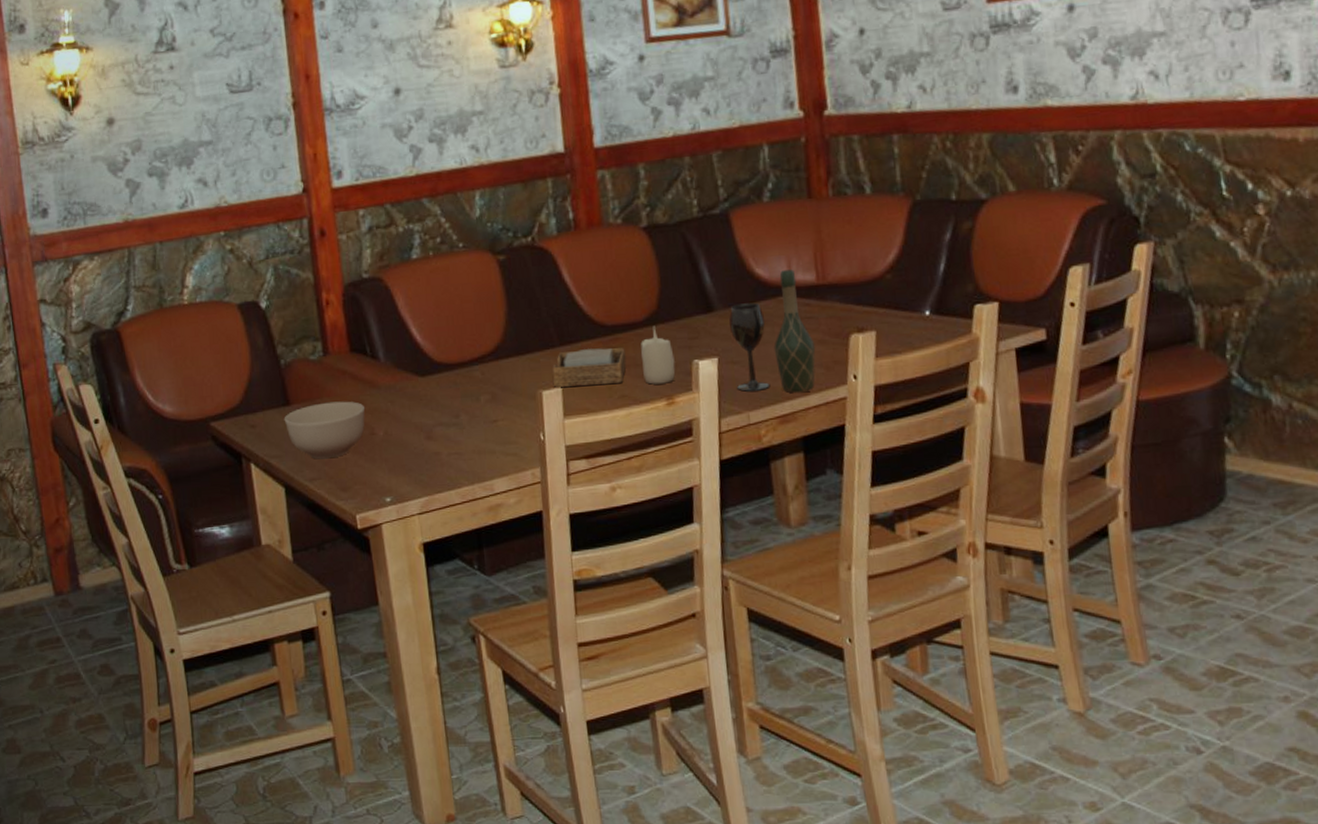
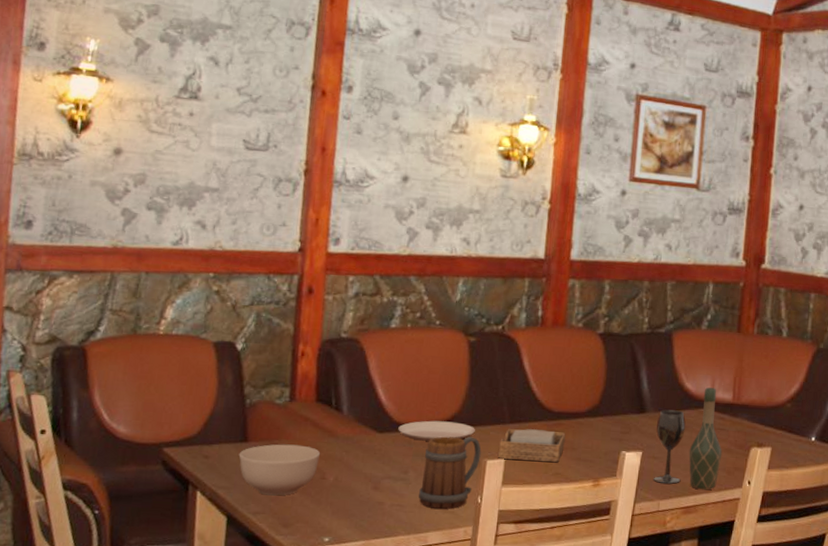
plate: none [440,353,523,379] -> present [398,420,475,441]
beer mug: none [474,367,535,453] -> present [419,436,482,509]
candle: present [640,325,676,385] -> none [577,417,606,468]

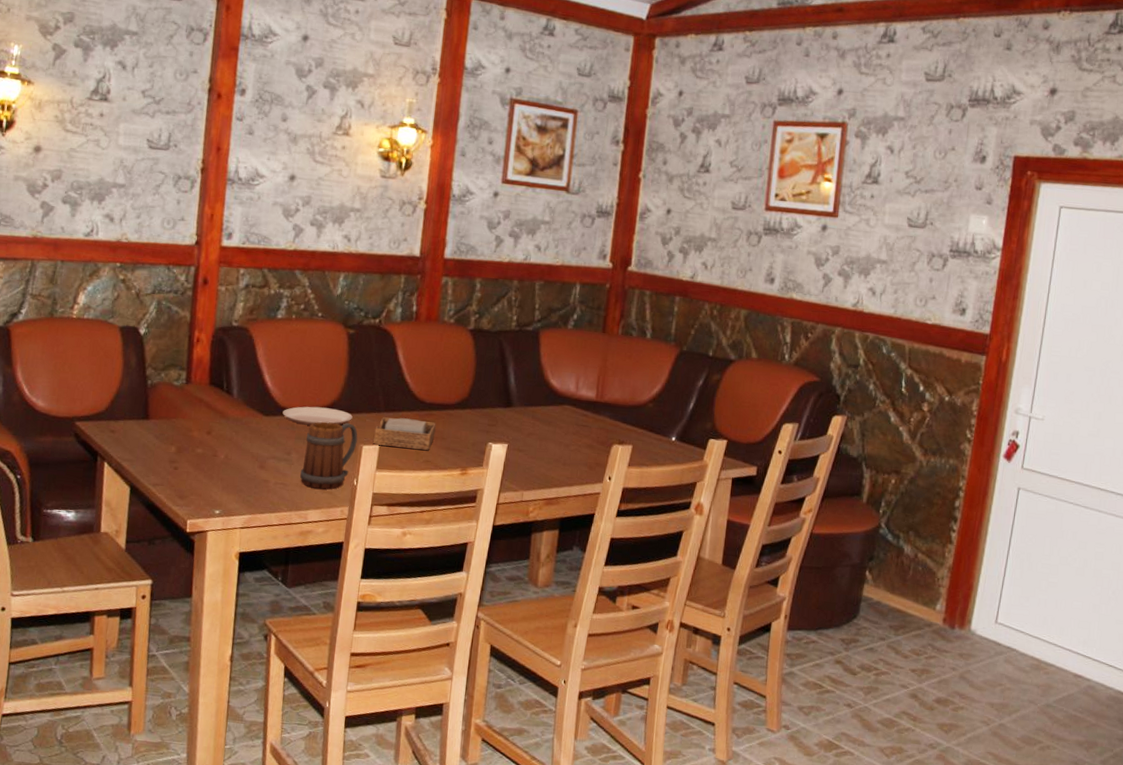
bowl: present [238,444,321,496] -> none [141,422,213,470]
wine glass: present [654,409,686,484] -> none [518,404,551,476]
wine bottle: present [688,387,723,491] -> none [552,385,585,484]

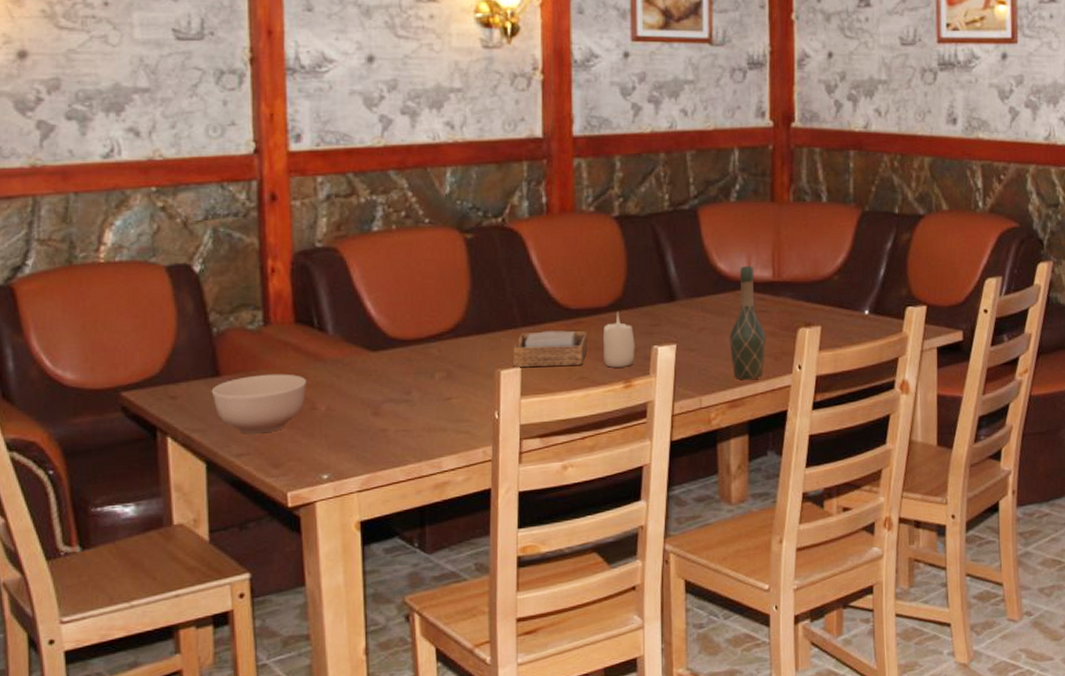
bowl: none [141,422,213,470] -> present [211,374,307,434]
plate: present [282,406,353,426] -> none [394,331,483,356]
beer mug: present [300,421,358,490] -> none [427,346,493,430]
candle: none [446,409,474,457] -> present [602,311,635,368]
wine bottle: none [552,385,585,484] -> present [729,266,767,381]

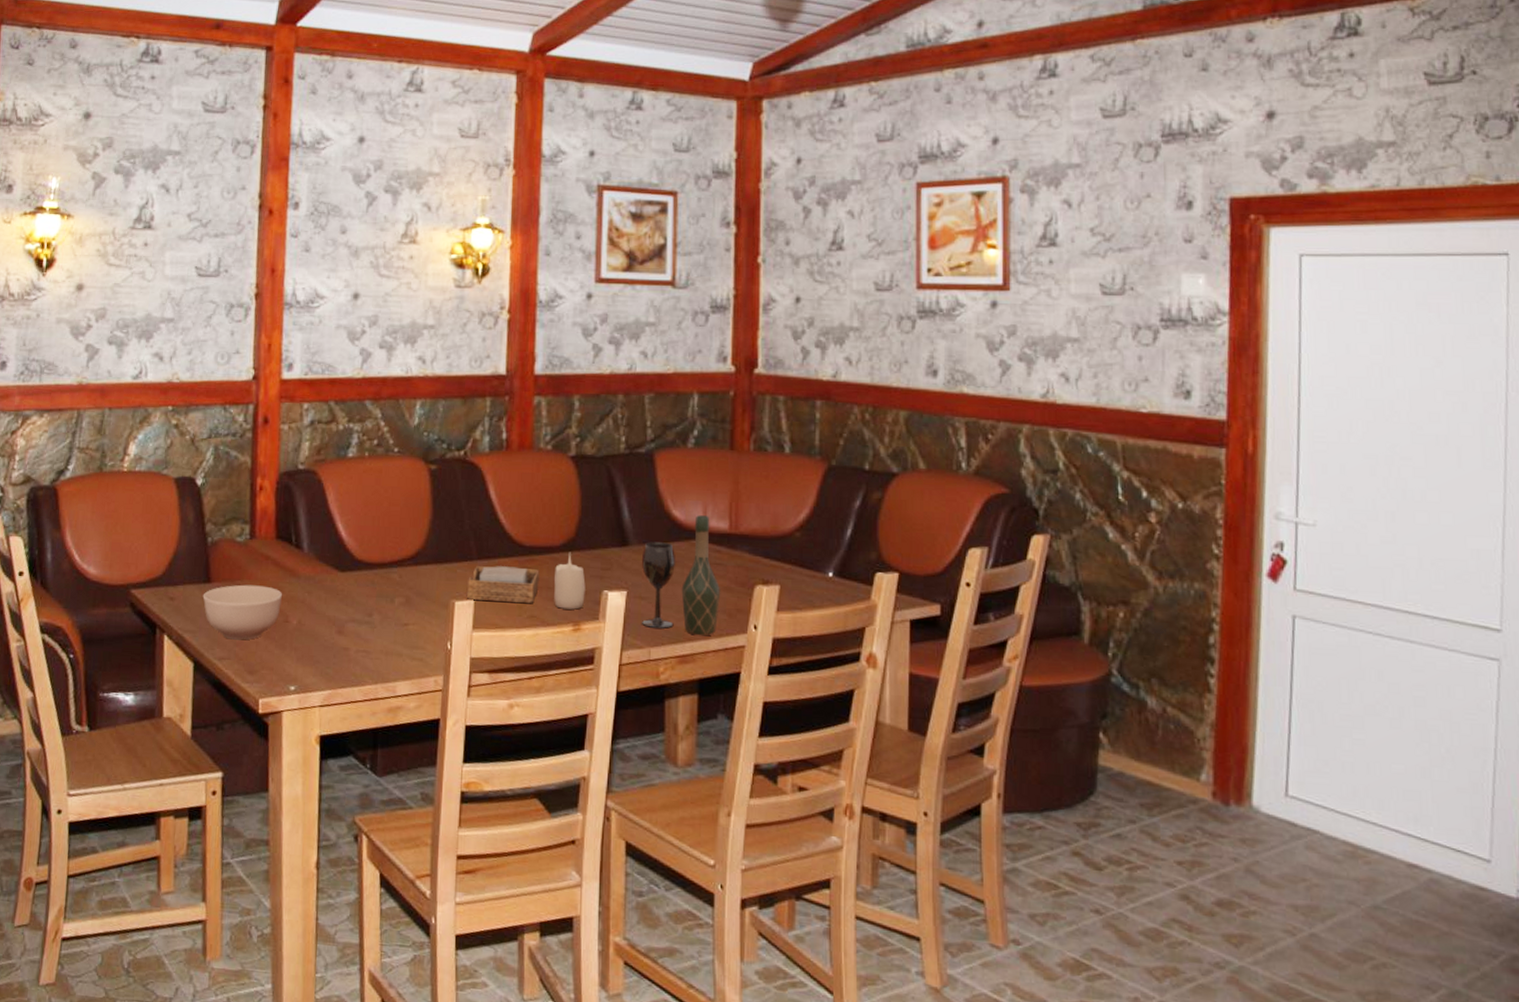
wine glass: none [690,294,723,377] -> present [642,541,676,629]

